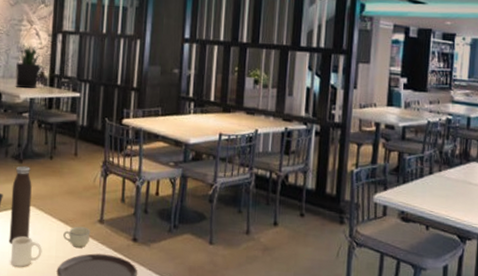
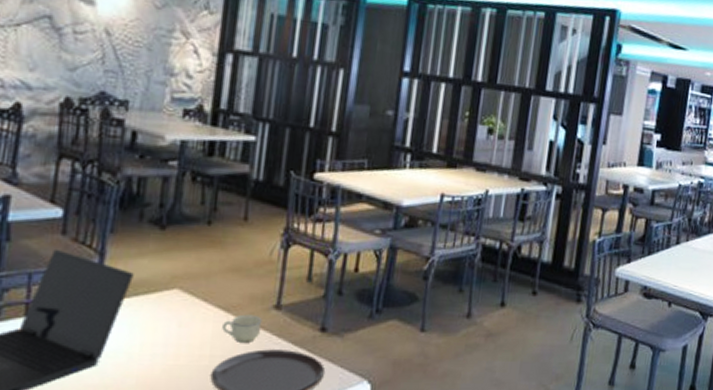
water bottle: present [9,165,32,244] -> none [140,233,179,341]
mug: present [10,236,42,268] -> none [141,330,191,374]
planter: present [15,45,41,88] -> none [158,65,200,127]

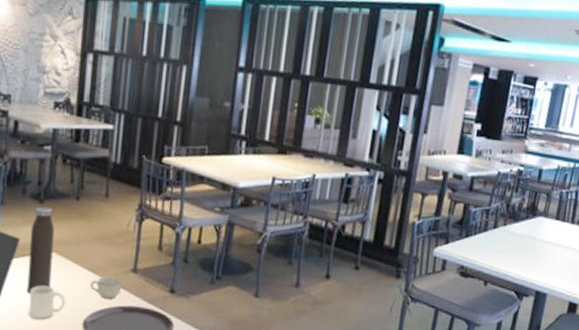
water bottle: none [140,233,179,341] -> present [27,206,55,294]
mug: none [141,330,191,374] -> present [28,285,66,320]

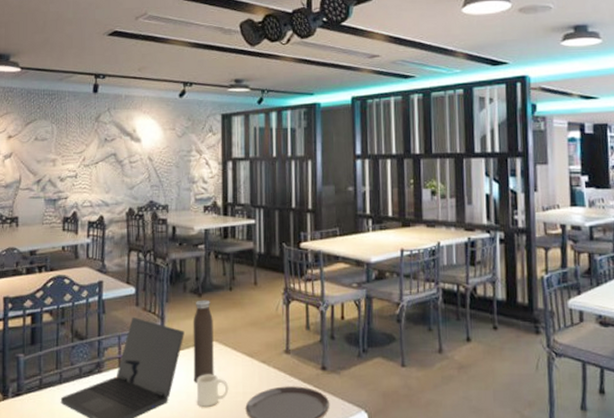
cup: present [90,275,122,299] -> none [249,359,277,381]

